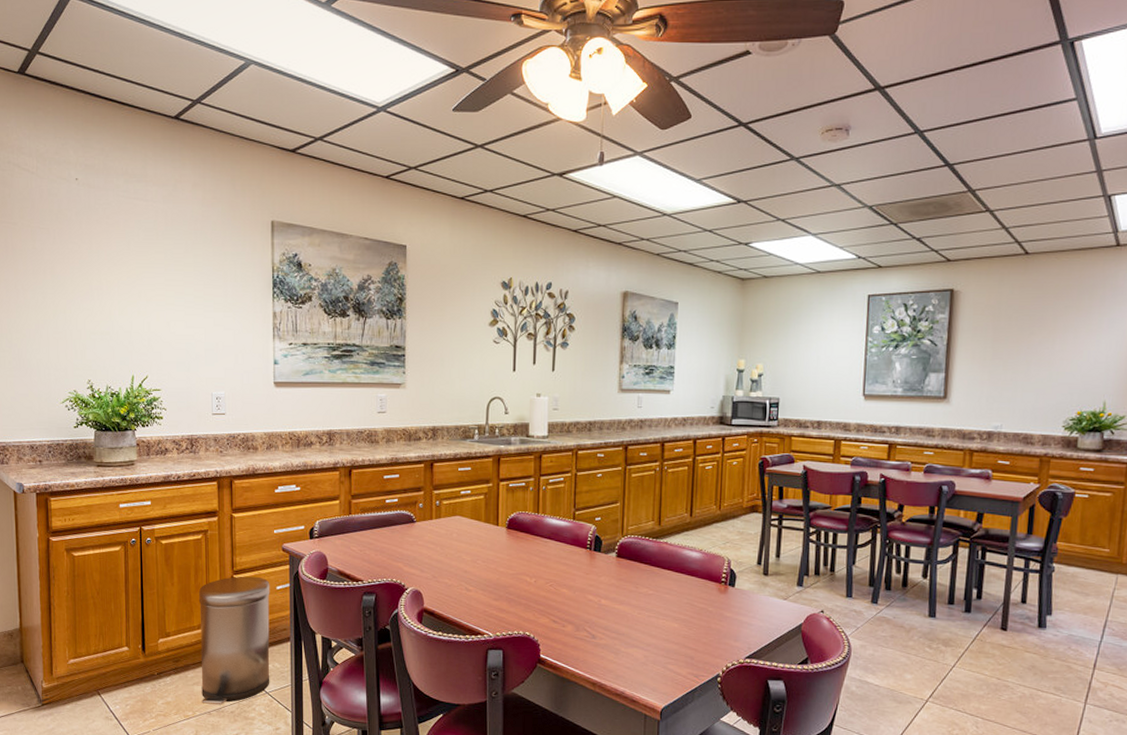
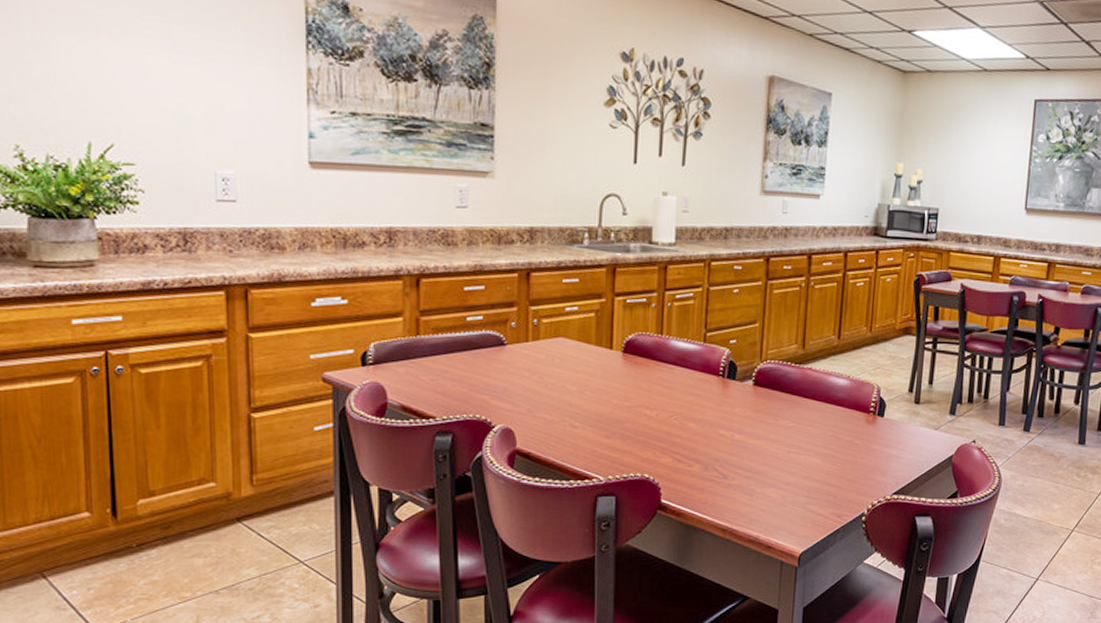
pedal bin: present [198,576,270,705] -> none [198,414,306,580]

